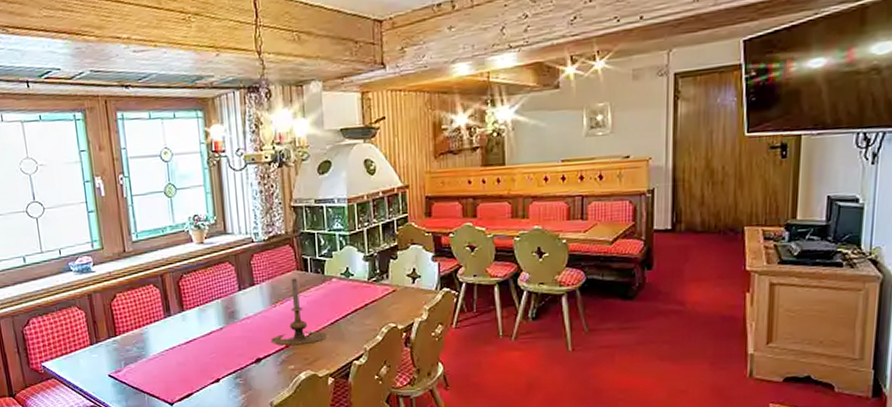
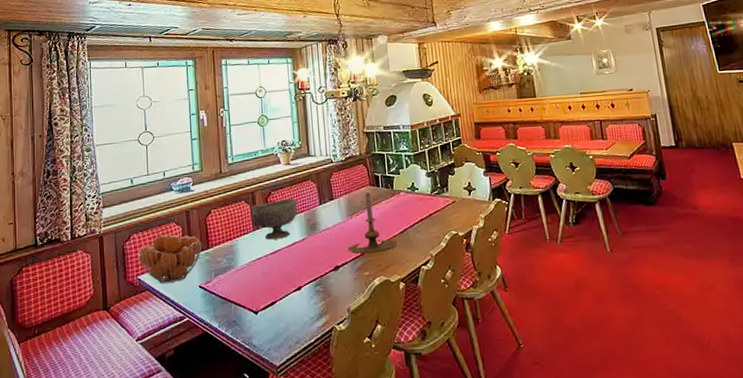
fruit basket: none [39,320,109,372] -> present [138,235,203,284]
decorative bowl: none [160,283,214,328] -> present [250,199,298,240]

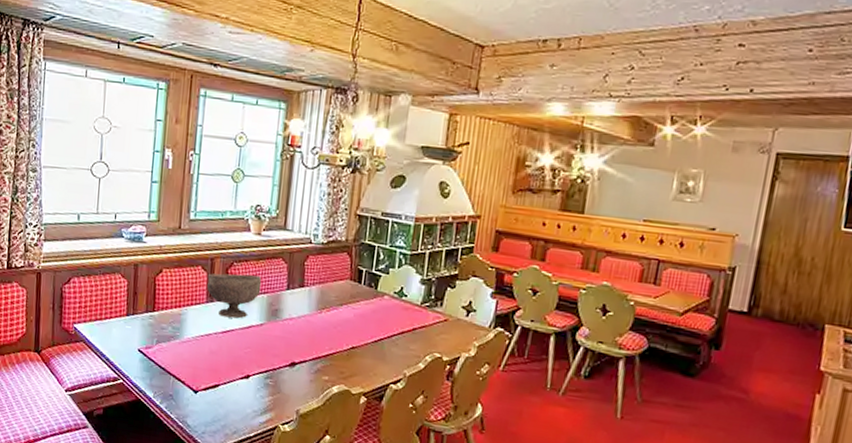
fruit basket: present [138,235,203,284] -> none [76,285,148,340]
candle holder: present [348,192,399,254] -> none [310,287,370,359]

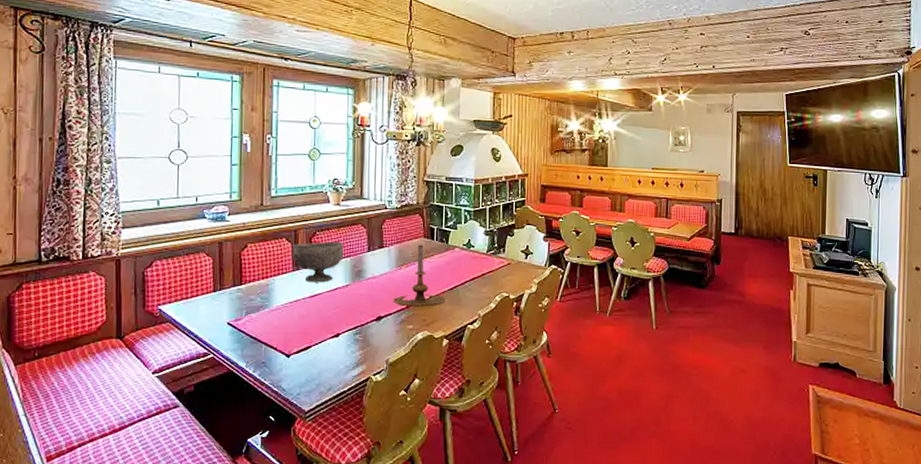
candle holder: none [310,287,370,359] -> present [393,244,447,307]

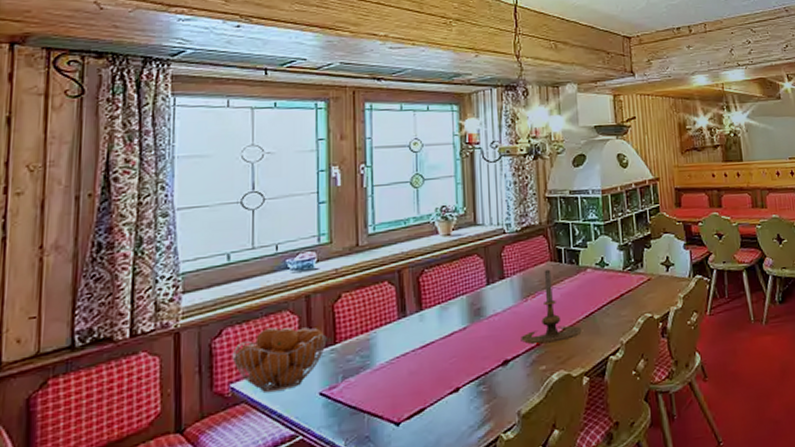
fruit basket: none [160,265,235,317] -> present [232,327,327,394]
decorative bowl: present [291,242,344,283] -> none [396,278,459,330]

